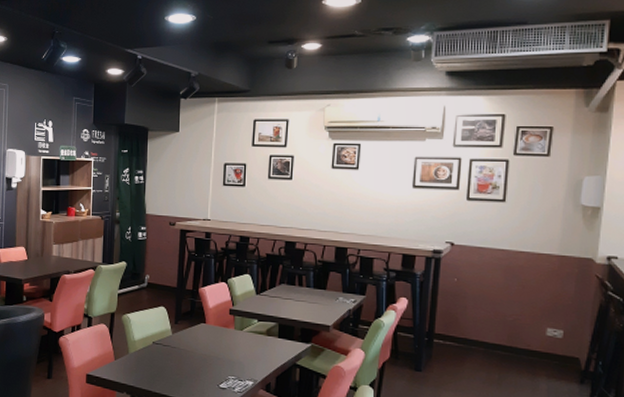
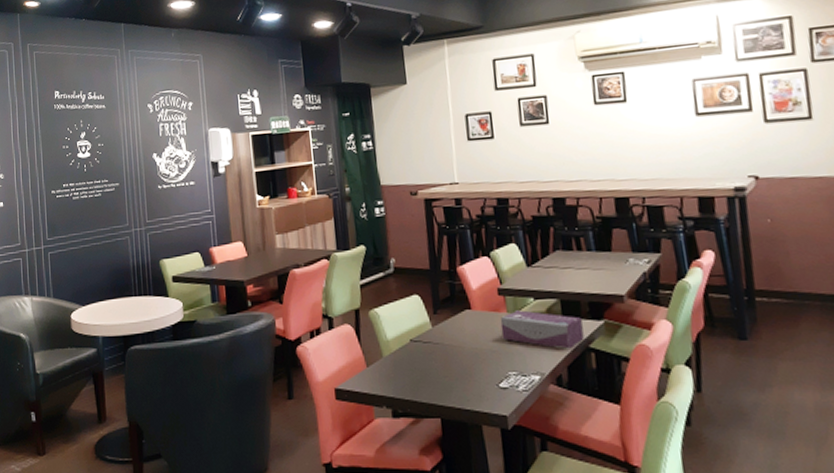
tissue box: none [227,328,295,363] -> present [500,310,584,349]

